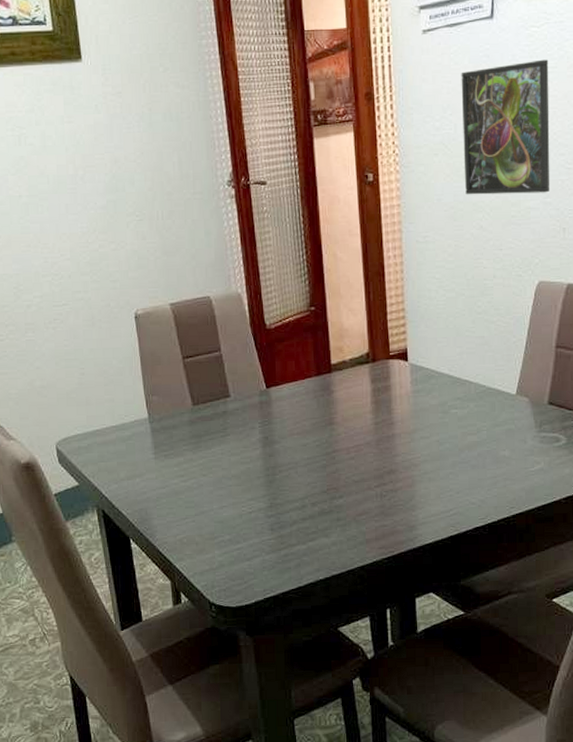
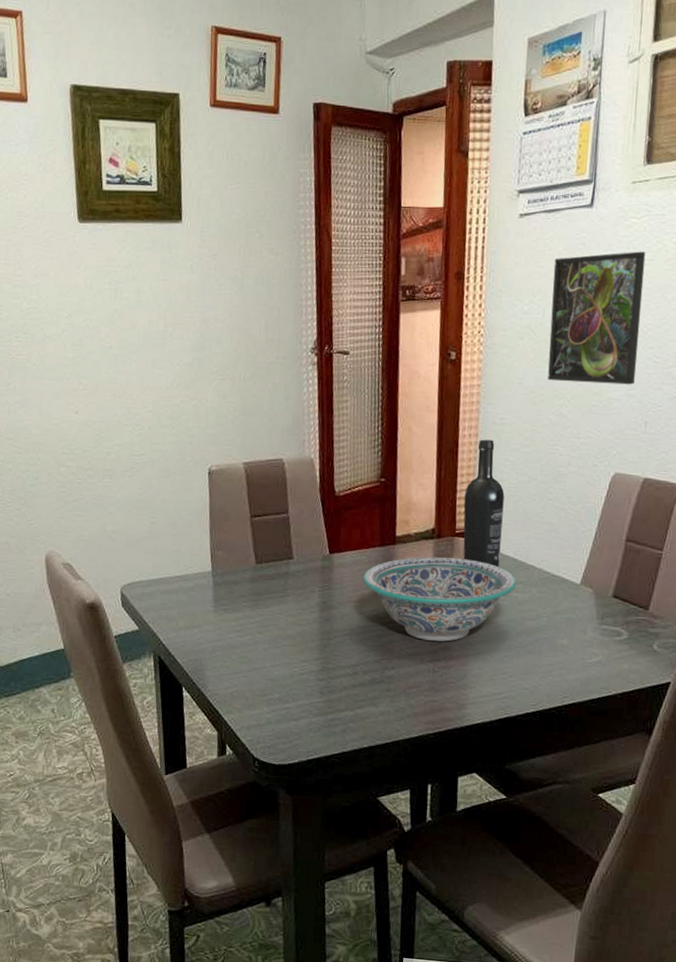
decorative bowl: none [302,380,455,466] -> present [362,556,517,642]
wine bottle: none [395,259,436,385] -> present [463,439,505,567]

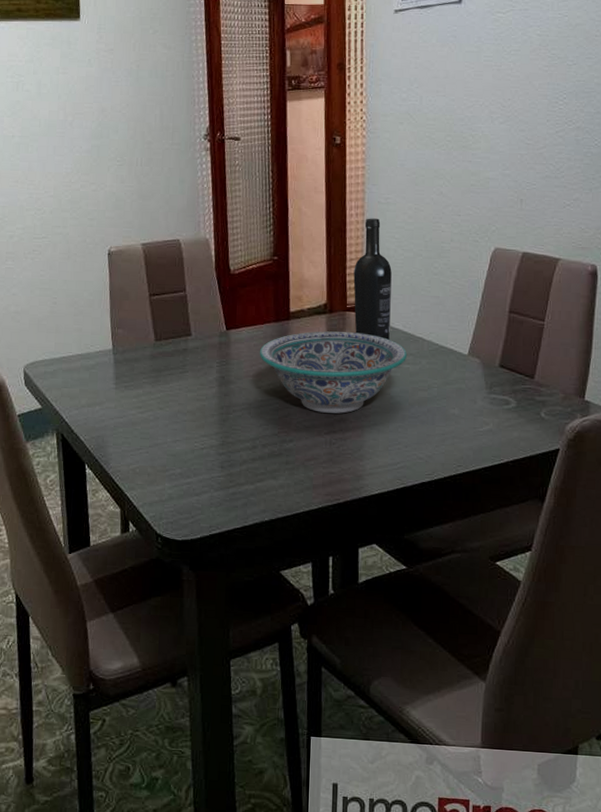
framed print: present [548,251,646,385] -> none [427,42,513,165]

